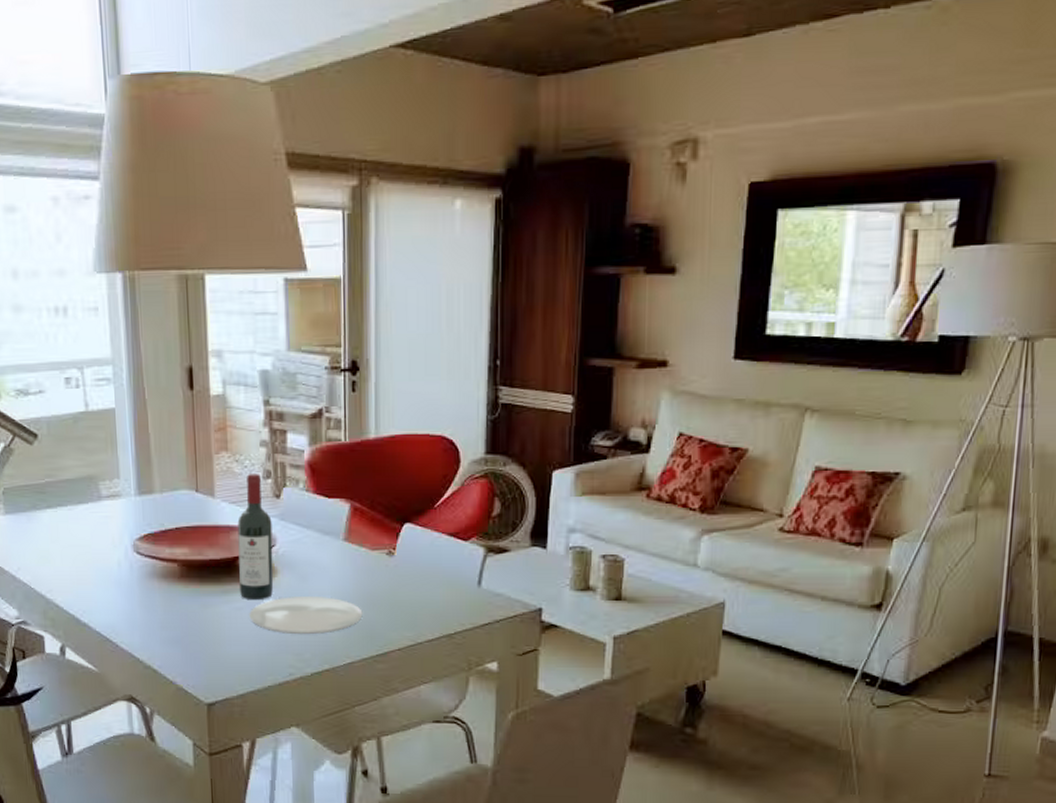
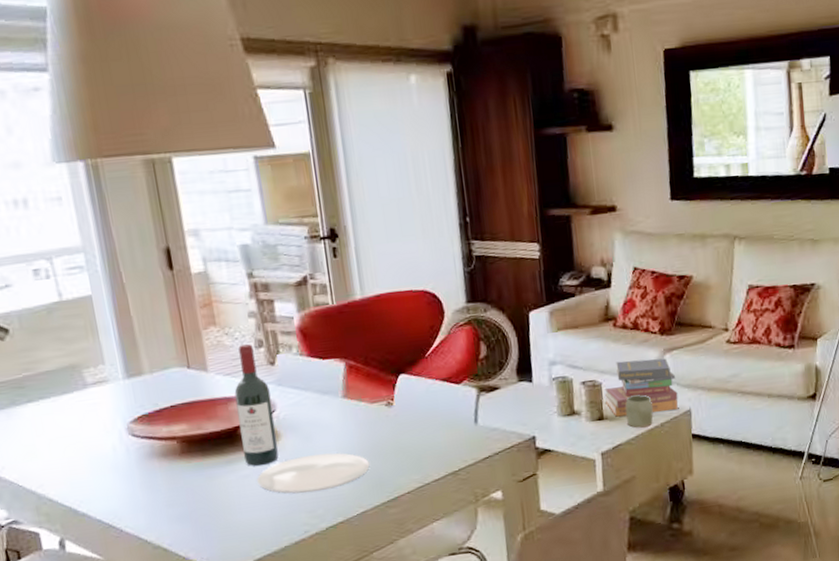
books: none [626,537,712,599] -> present [605,358,679,417]
mug: none [648,578,680,615] -> present [625,394,653,428]

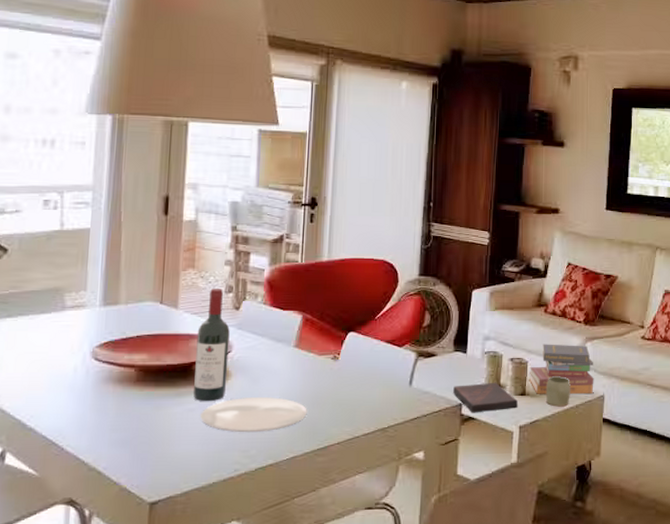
book: none [523,409,597,445] -> present [453,382,518,413]

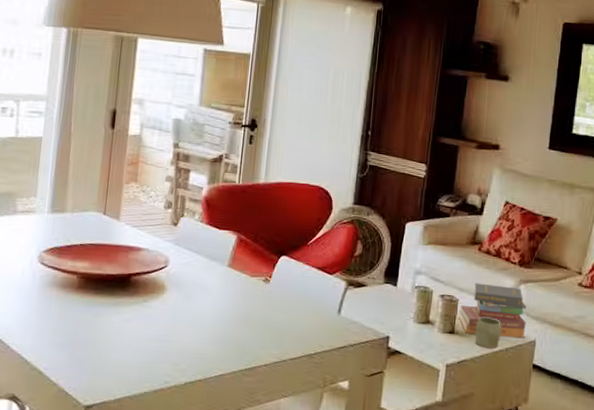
wine bottle: present [193,287,230,402] -> none [129,202,167,314]
plate: present [200,397,307,433] -> none [135,312,237,348]
book: present [453,382,518,413] -> none [381,317,446,348]

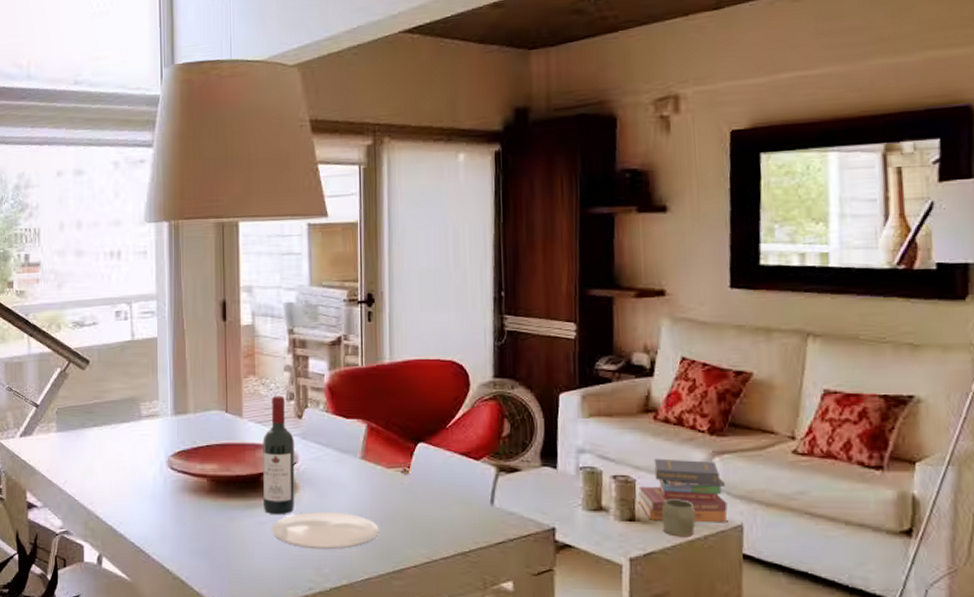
wine bottle: none [129,202,167,314] -> present [262,395,295,515]
plate: none [135,312,237,348] -> present [272,512,379,550]

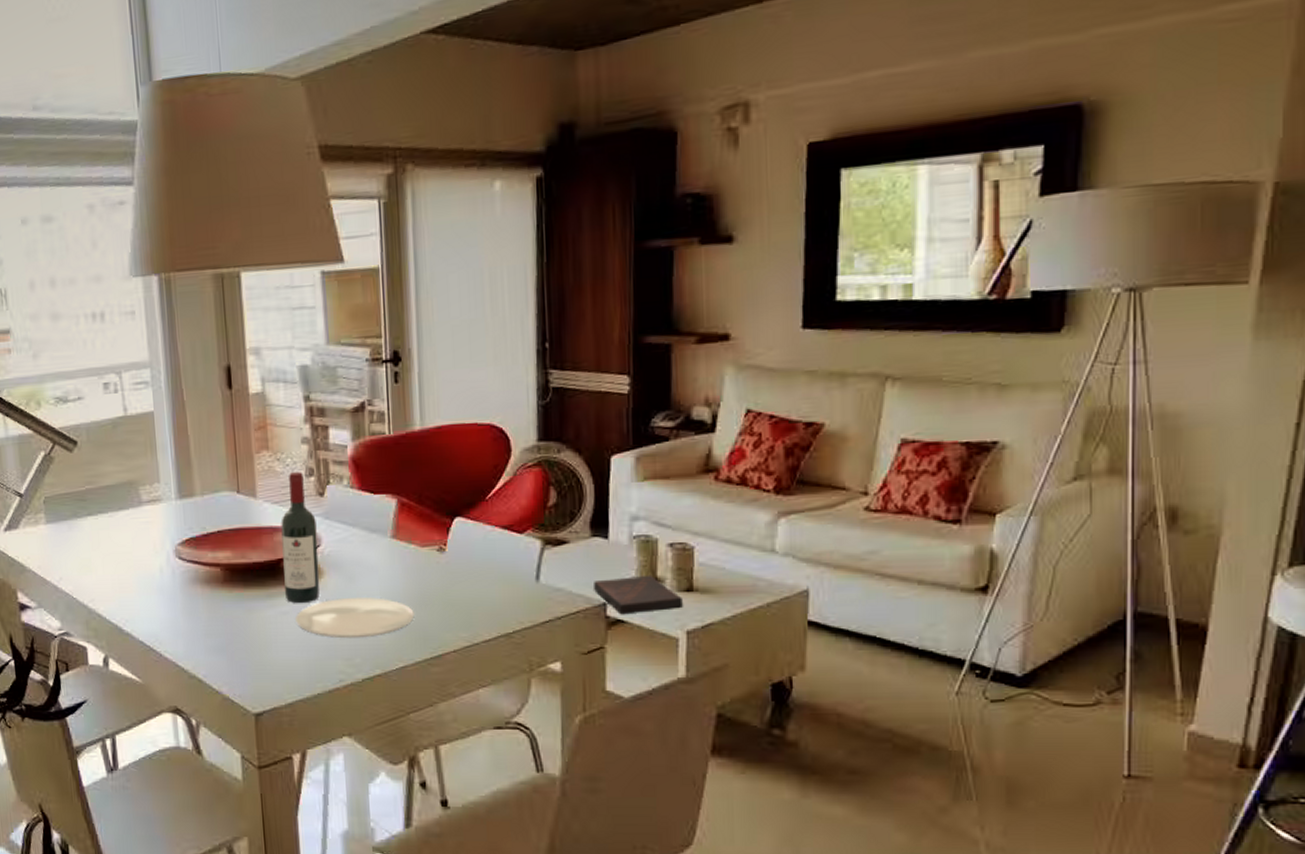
book: none [544,503,626,540] -> present [594,574,683,615]
books: present [639,458,728,522] -> none [697,522,793,590]
mug: present [662,499,696,537] -> none [722,565,758,606]

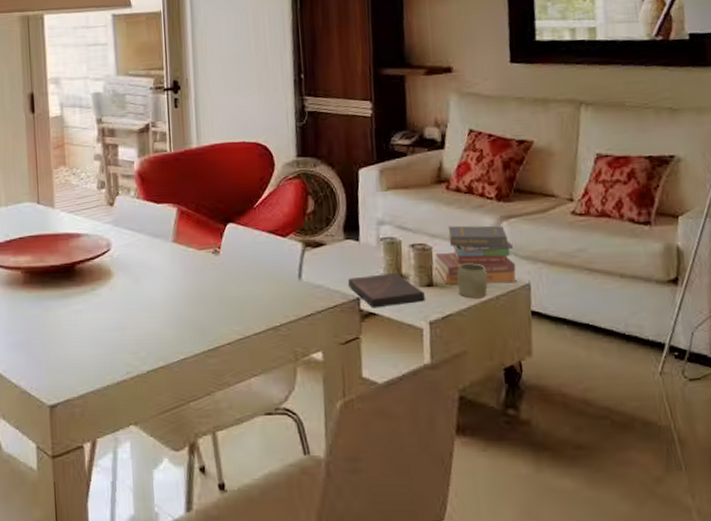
wine bottle: present [281,471,321,604] -> none [75,184,110,303]
plate: present [295,597,415,639] -> none [88,296,193,334]
books: none [697,522,793,590] -> present [435,225,516,285]
mug: none [722,565,758,606] -> present [457,263,488,299]

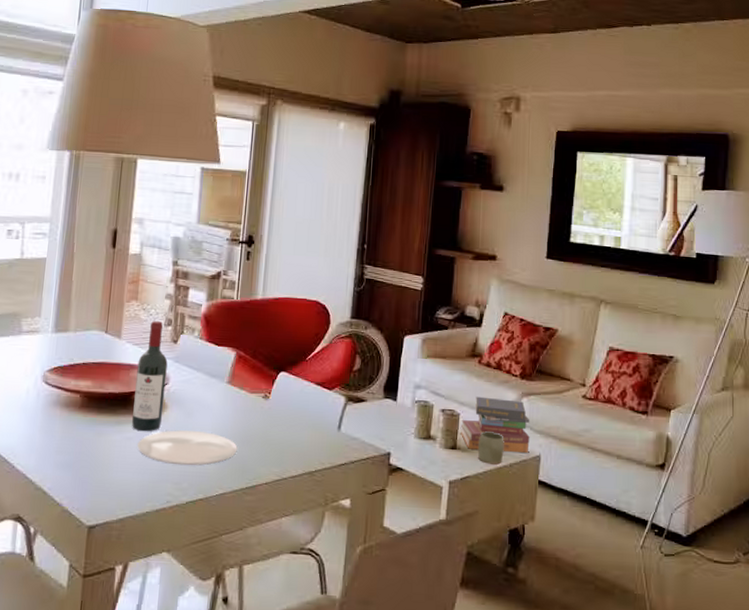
wine bottle: none [75,184,110,303] -> present [131,320,168,432]
plate: none [88,296,193,334] -> present [137,430,238,466]
book: present [348,272,425,308] -> none [382,432,448,464]

